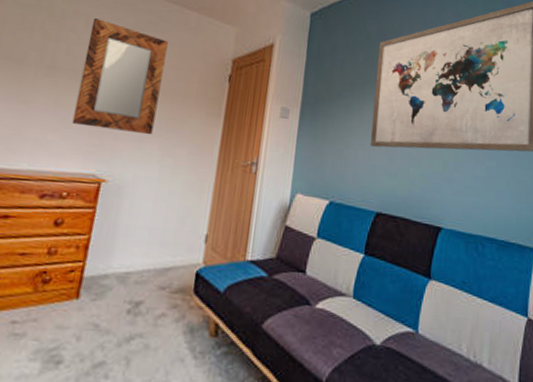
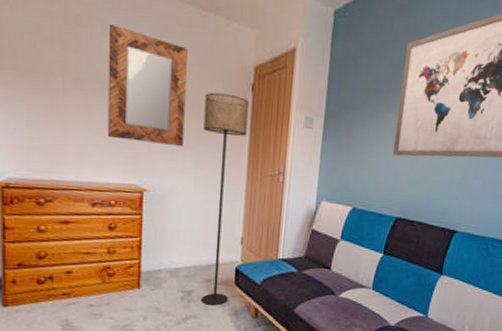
floor lamp: none [150,82,225,321] -> present [200,92,250,306]

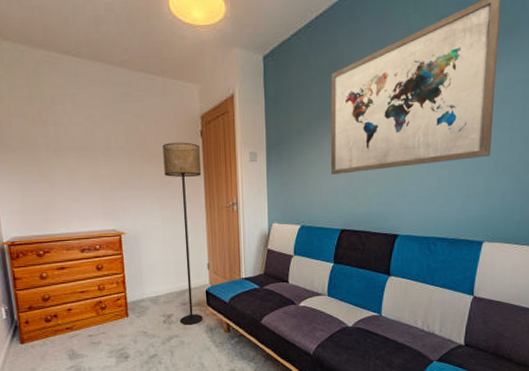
home mirror: present [107,24,188,147] -> none [77,99,150,193]

